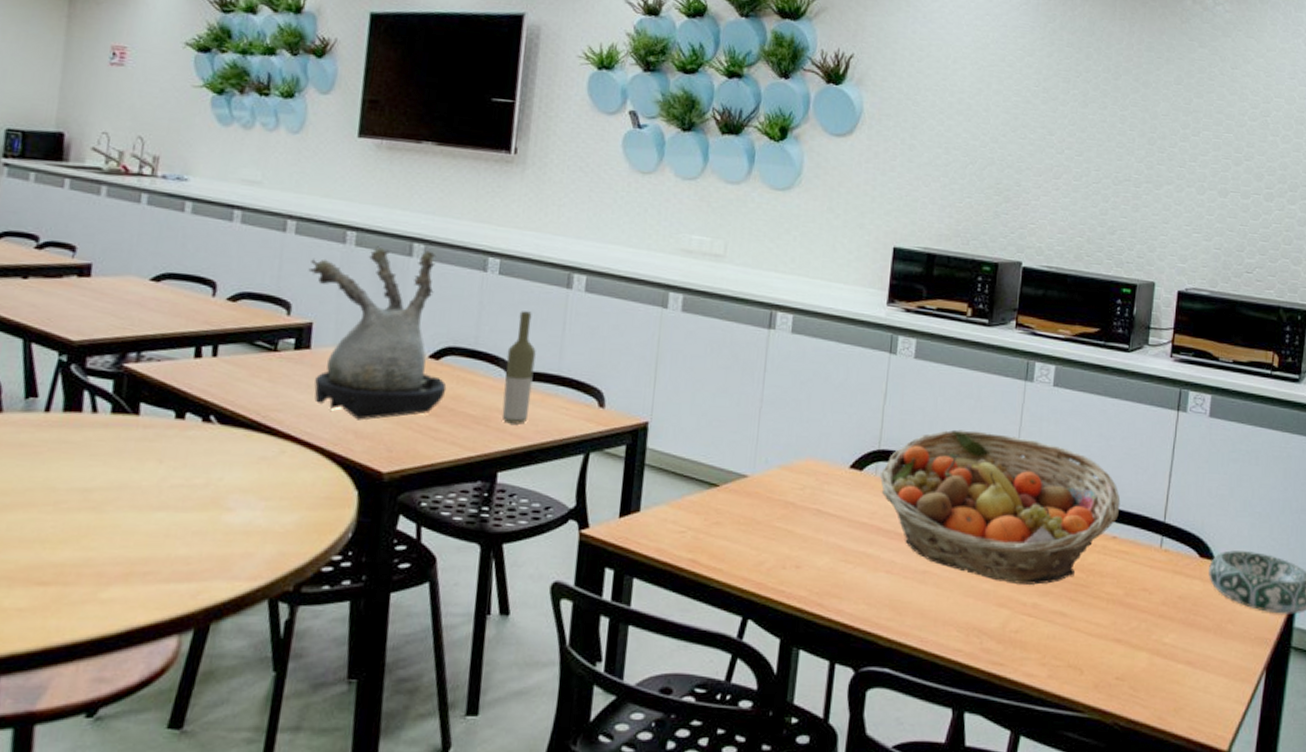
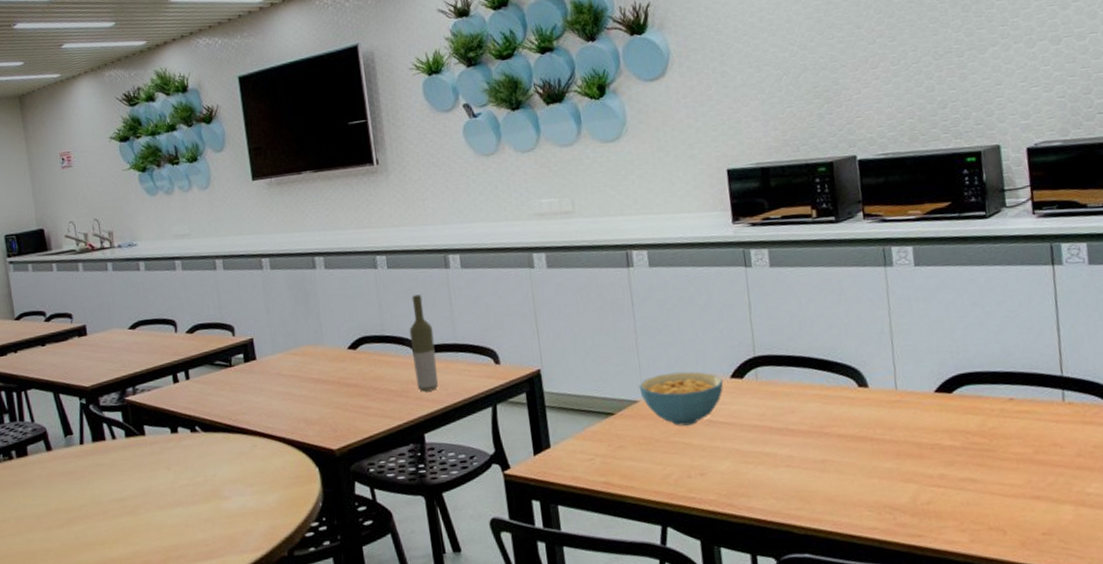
plant: present [308,246,447,421] -> none [240,261,368,411]
cereal bowl: none [751,450,842,512] -> present [639,371,724,426]
fruit basket: present [879,429,1121,585] -> none [760,321,1011,459]

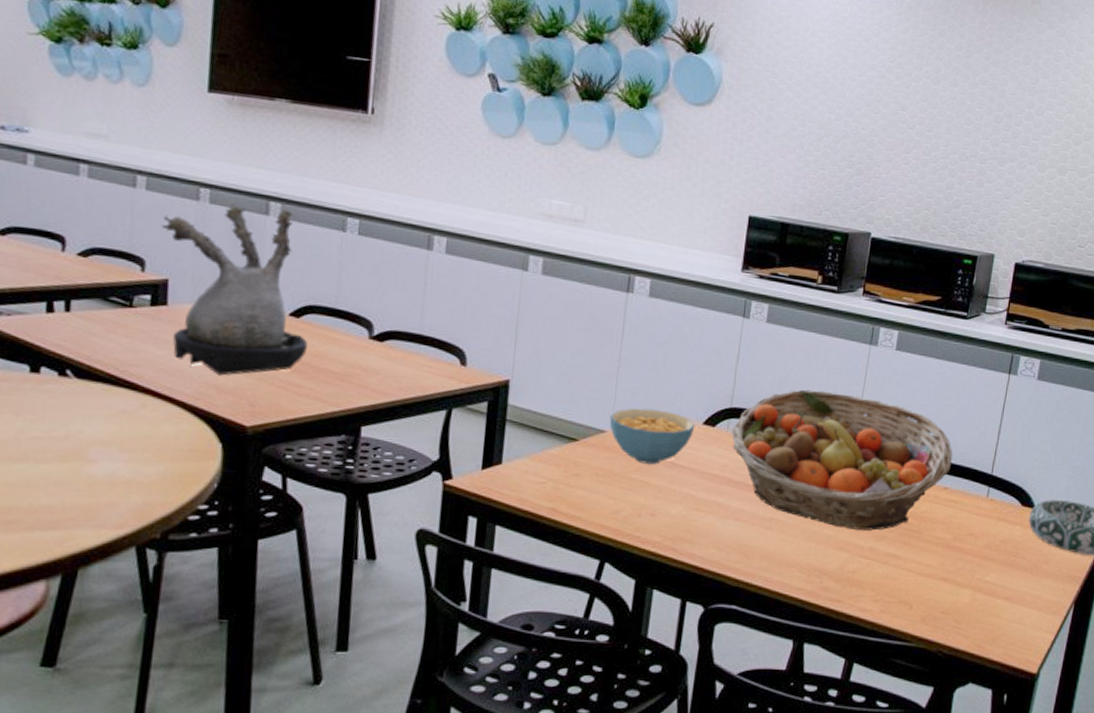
plant: none [240,261,368,411] -> present [161,204,308,376]
bottle: present [409,294,439,392] -> none [364,271,397,381]
fruit basket: none [760,321,1011,459] -> present [731,389,953,531]

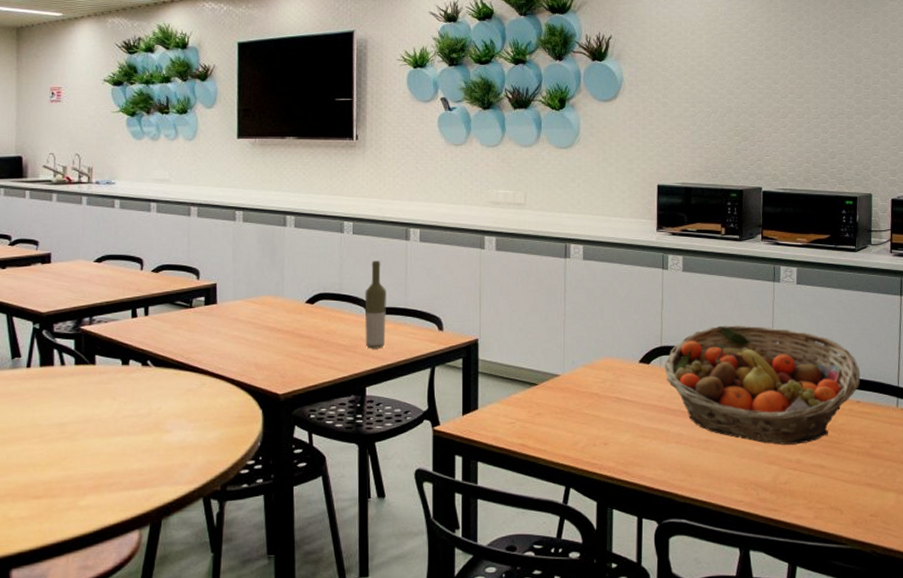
plant: present [161,204,308,376] -> none [210,220,321,355]
bottle: none [364,271,397,381] -> present [364,261,386,349]
cereal bowl: present [609,408,695,464] -> none [561,353,633,400]

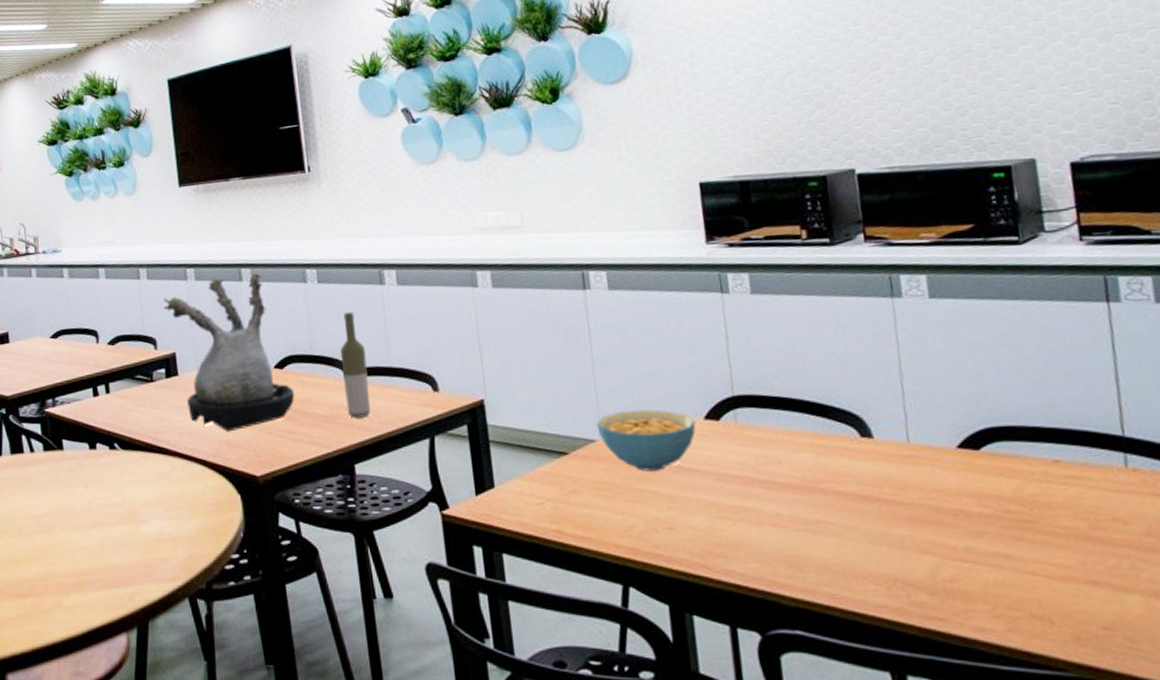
plant: none [210,220,321,355] -> present [163,273,295,432]
cereal bowl: none [561,353,633,400] -> present [596,409,696,471]
fruit basket: present [663,325,861,445] -> none [740,360,1056,526]

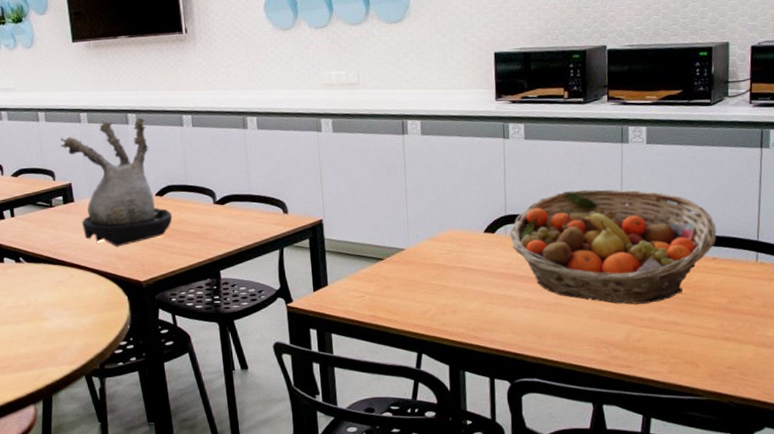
bottle: present [339,312,371,418] -> none [210,151,234,235]
cereal bowl: present [596,409,696,471] -> none [406,225,478,271]
fruit basket: none [740,360,1056,526] -> present [509,189,717,305]

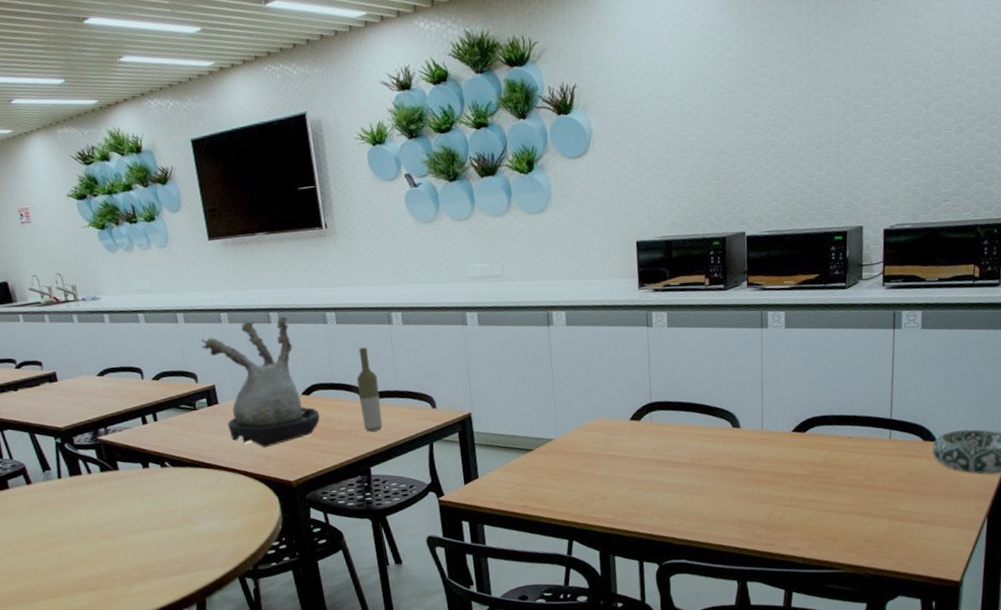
bottle: none [210,151,234,235] -> present [356,347,383,432]
fruit basket: present [509,189,717,305] -> none [654,373,853,485]

